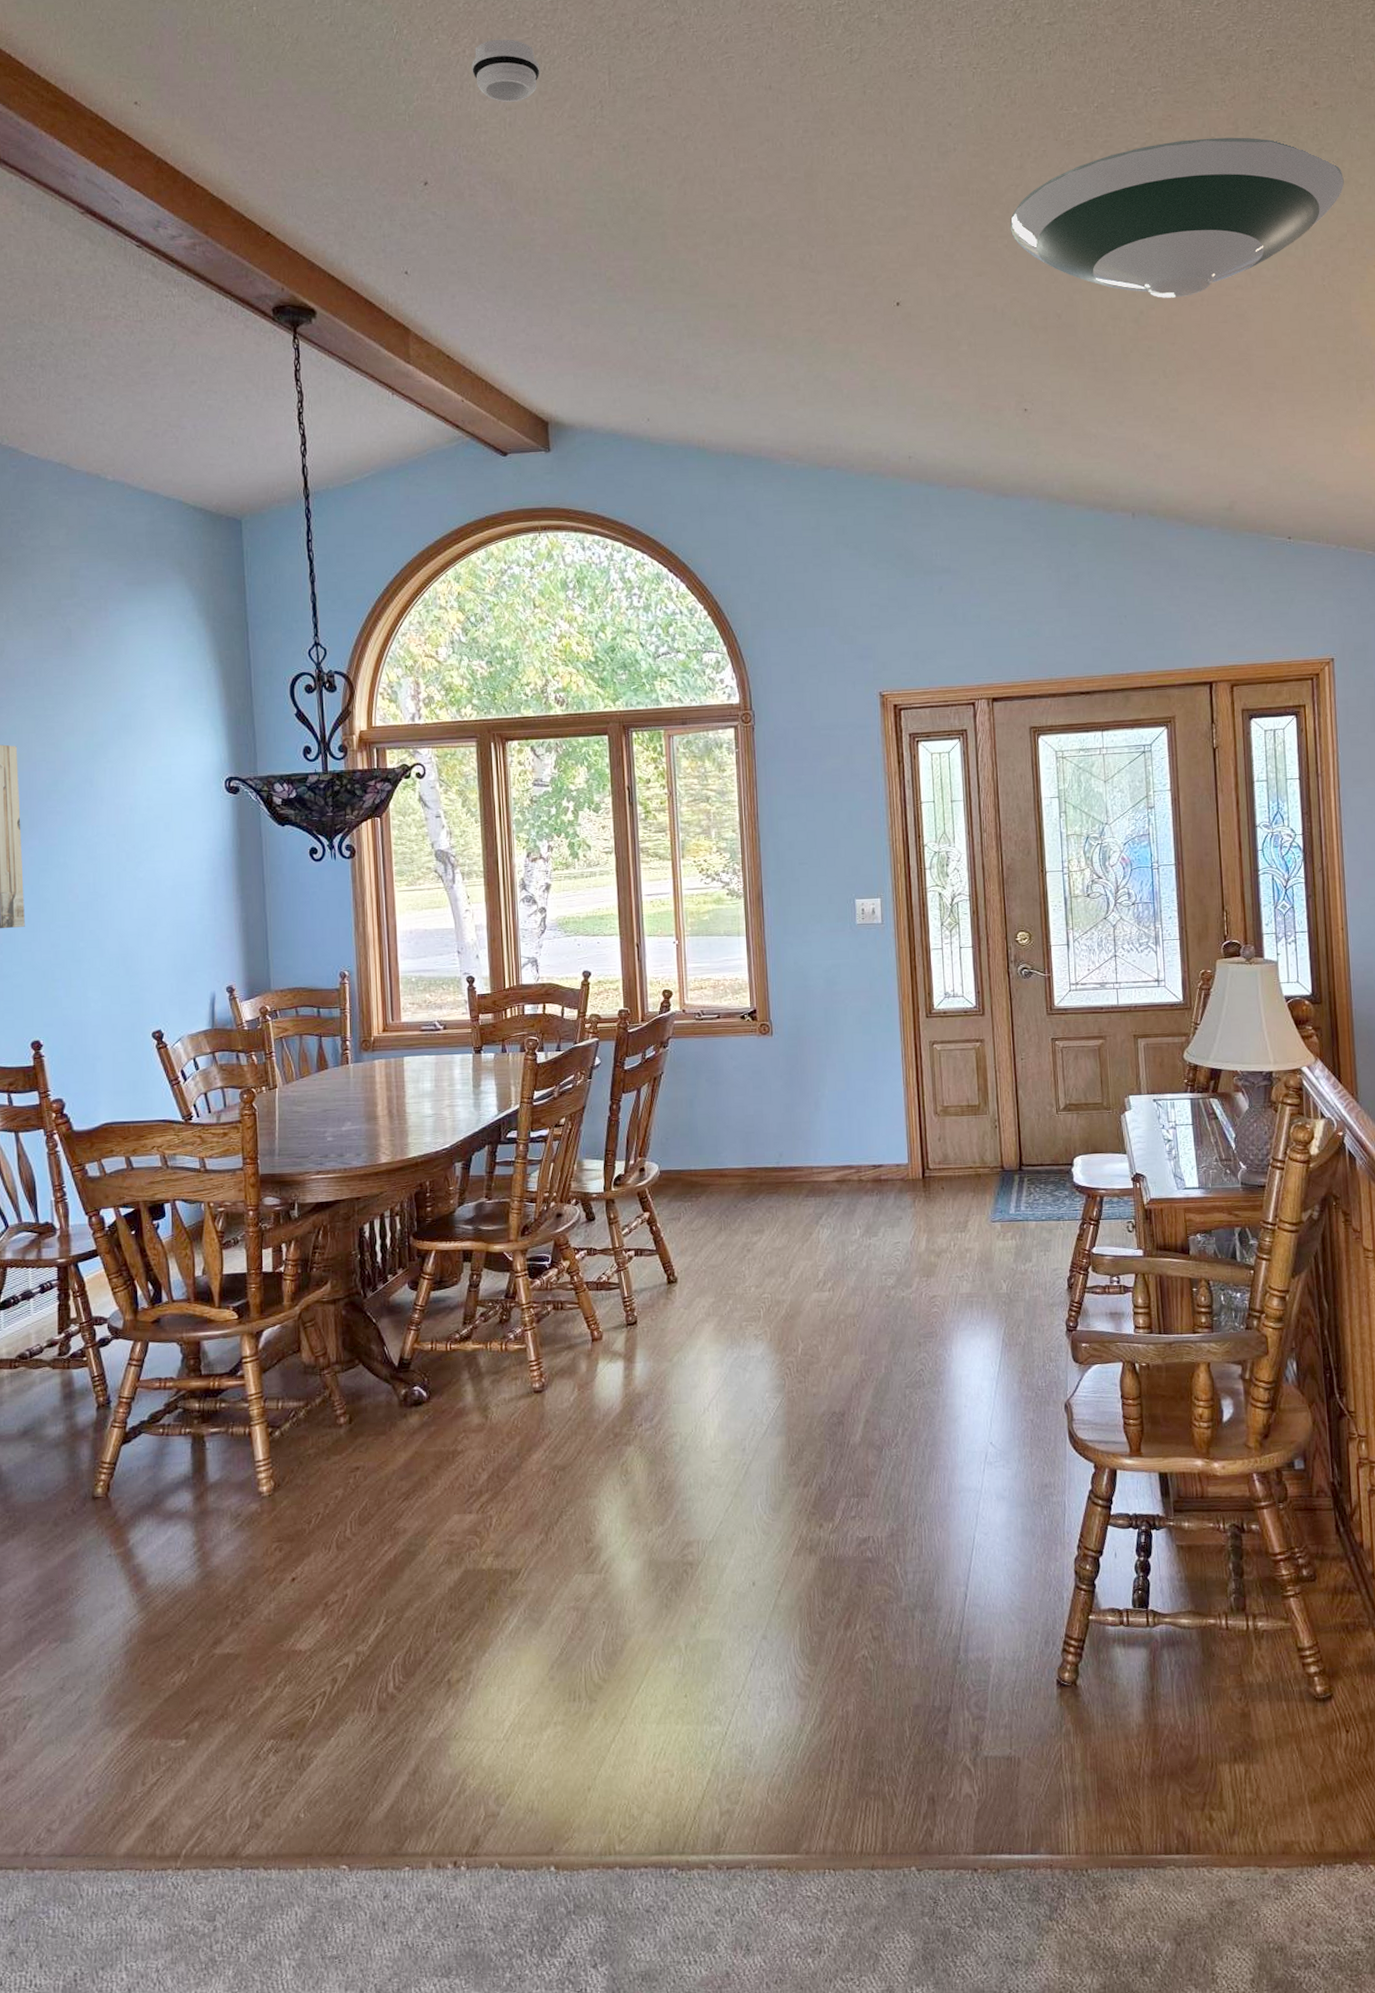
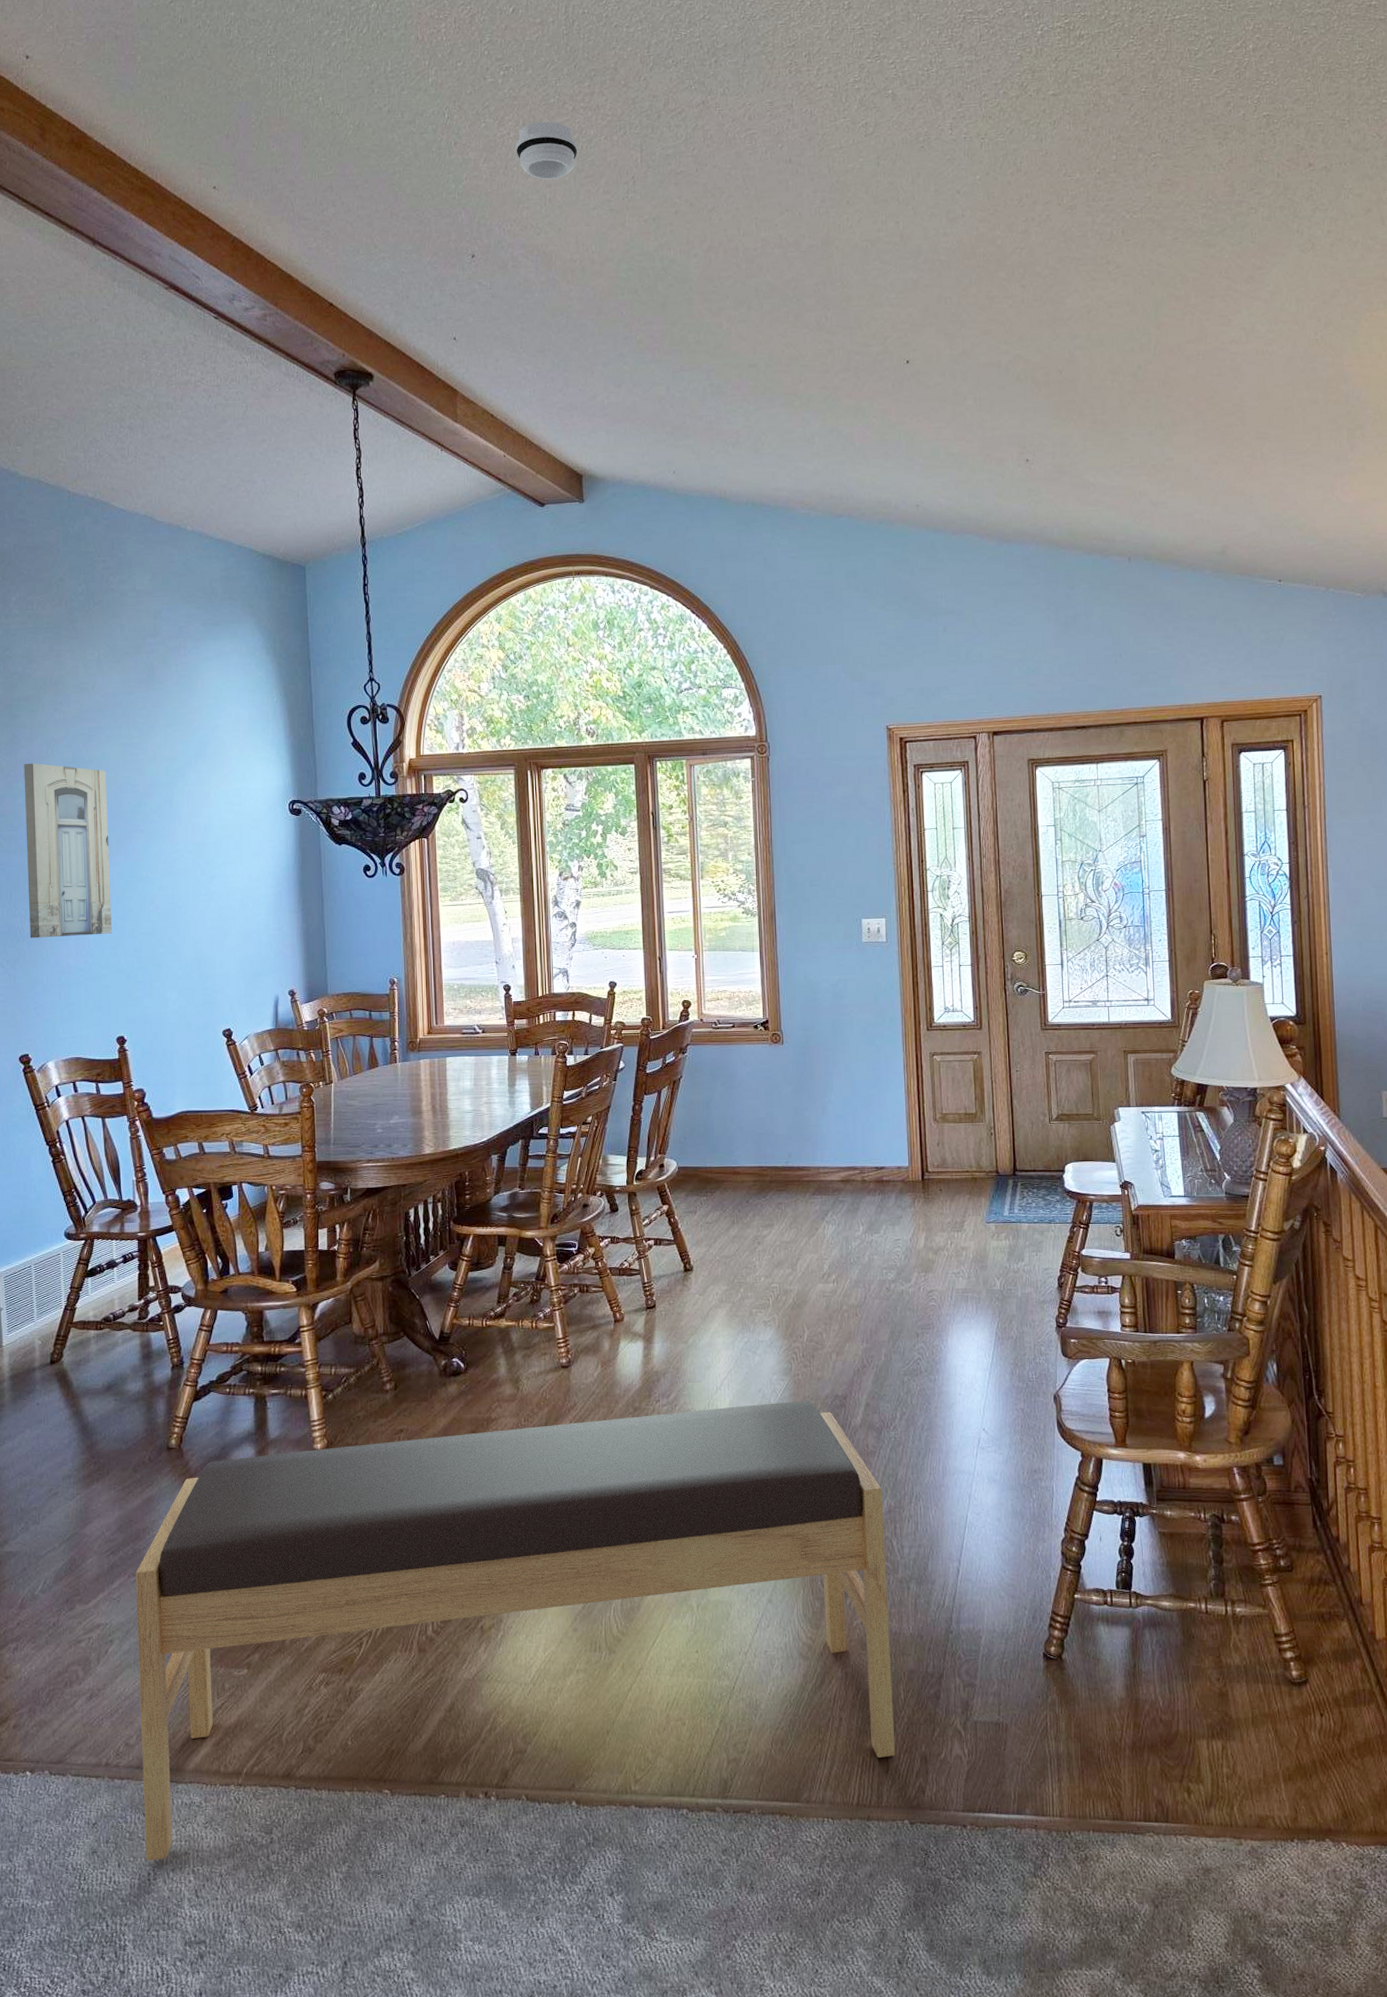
bench: none [57,1418,901,1960] -> present [136,1400,896,1861]
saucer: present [1010,137,1344,298] -> none [1014,199,1338,353]

